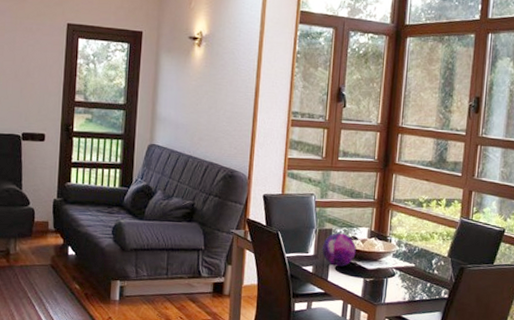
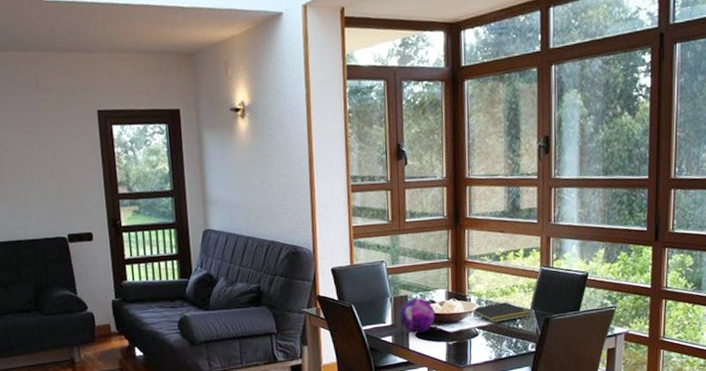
notepad: none [388,247,447,266] -> present [469,302,531,323]

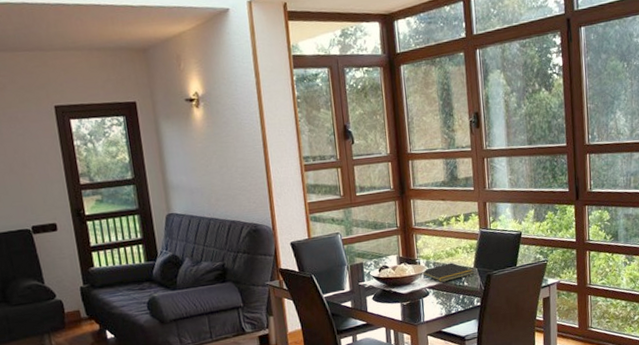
decorative orb: present [399,298,435,333] -> none [356,264,389,297]

